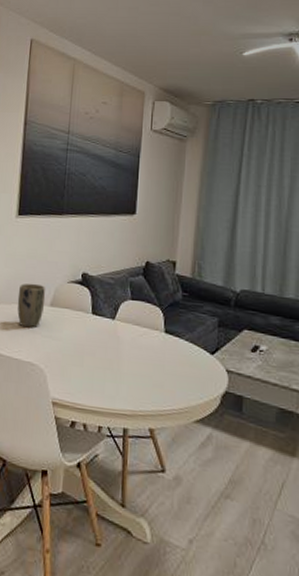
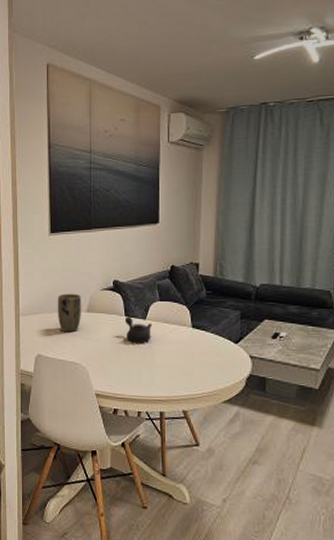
teapot: none [91,314,122,346] -> present [124,316,153,343]

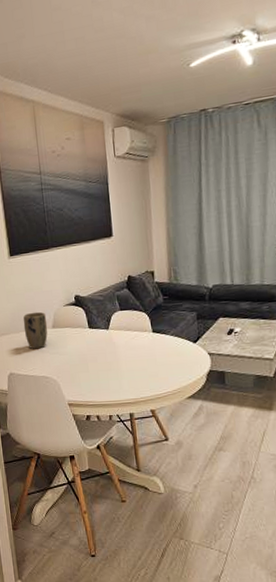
teapot: present [124,316,153,343] -> none [88,328,116,352]

